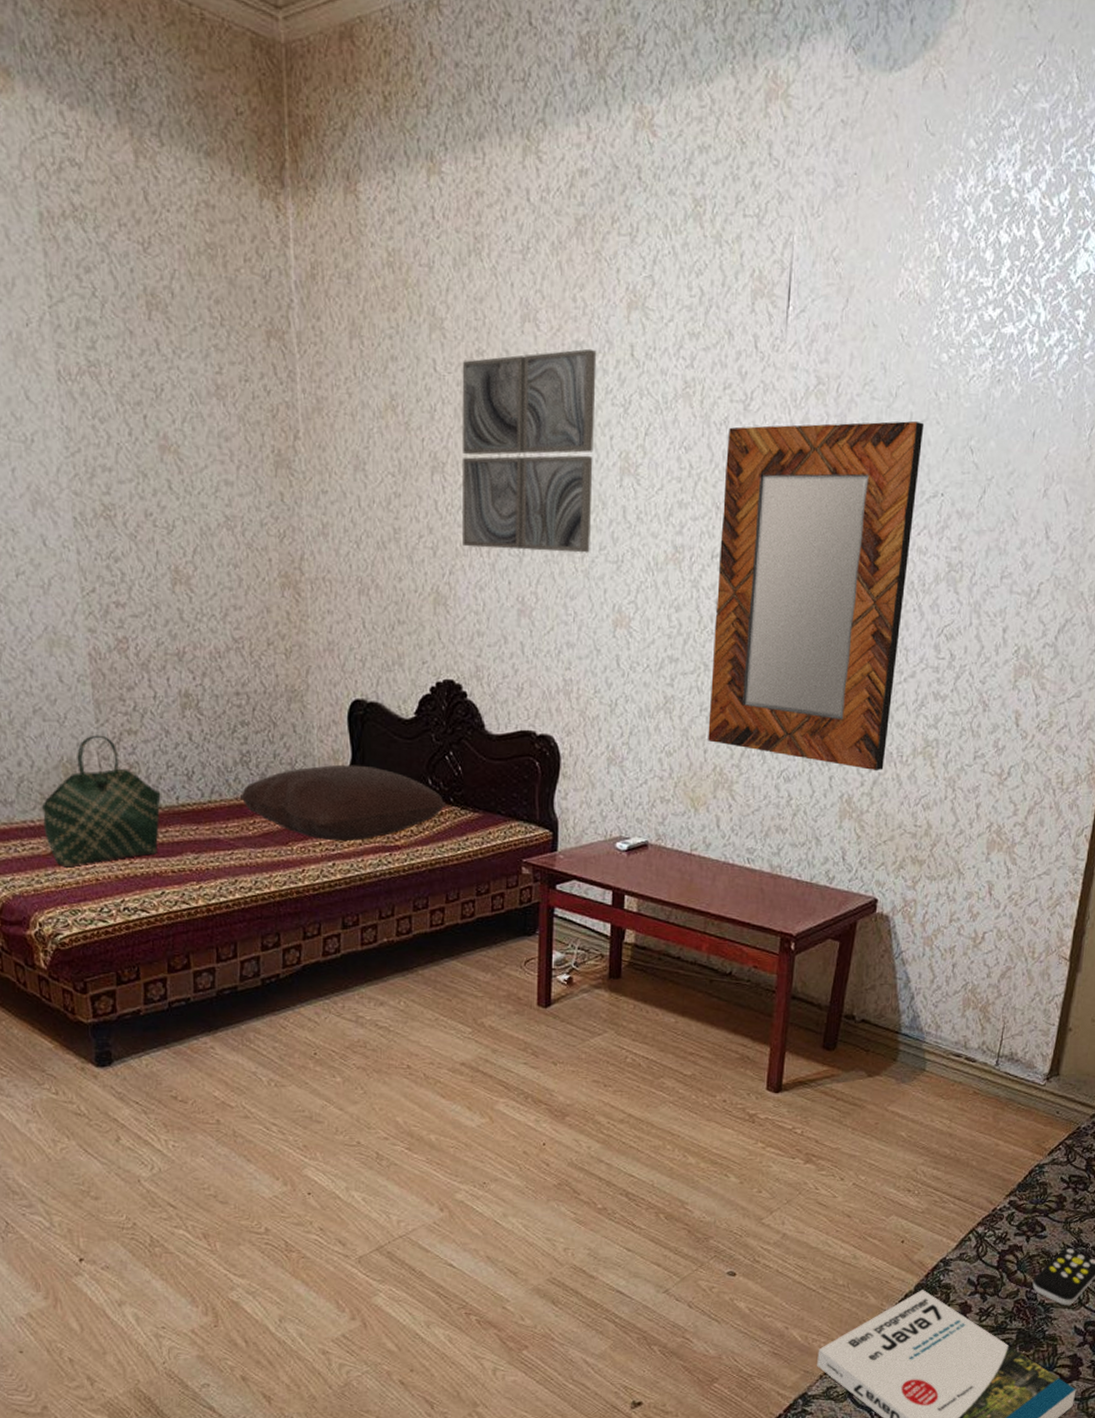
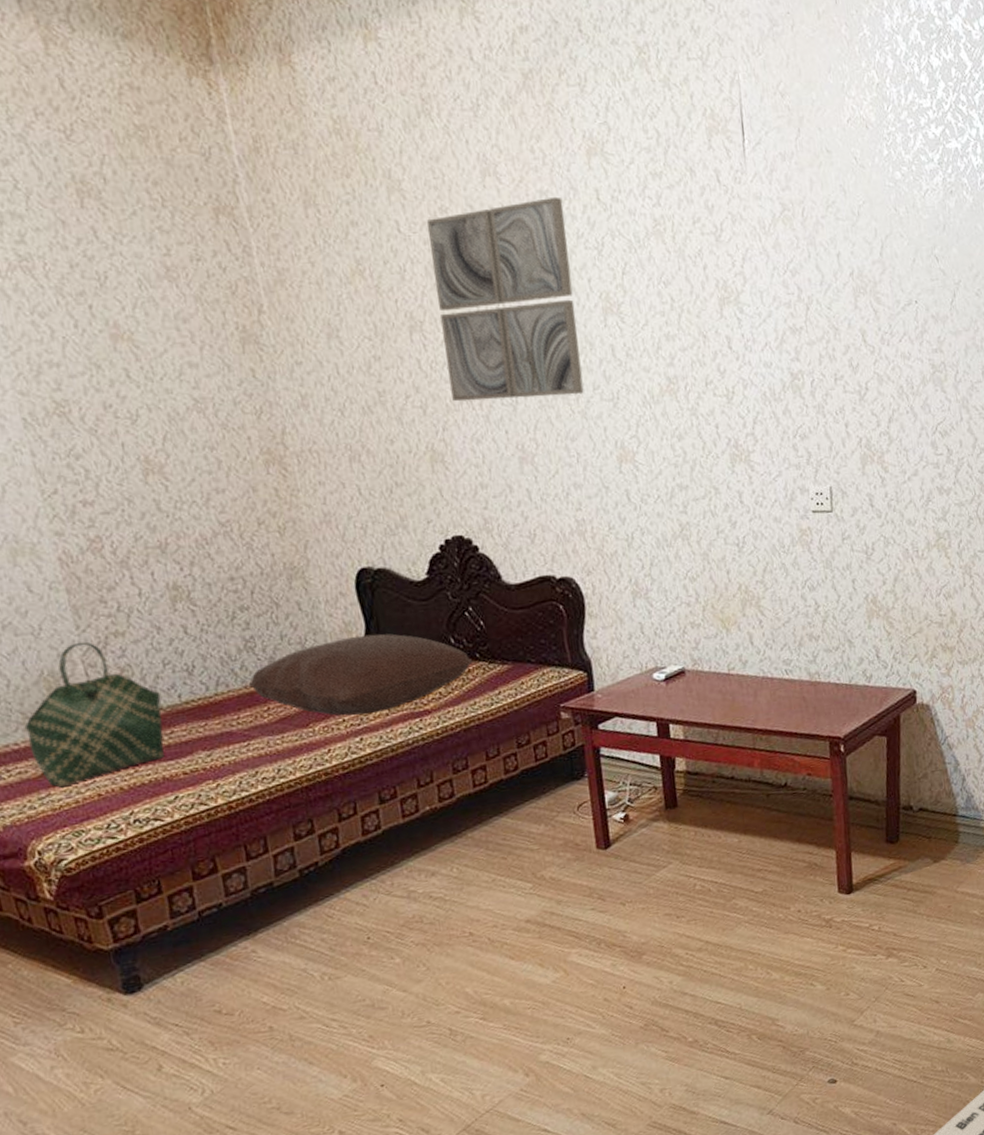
home mirror: present [708,420,925,772] -> none [704,236,902,569]

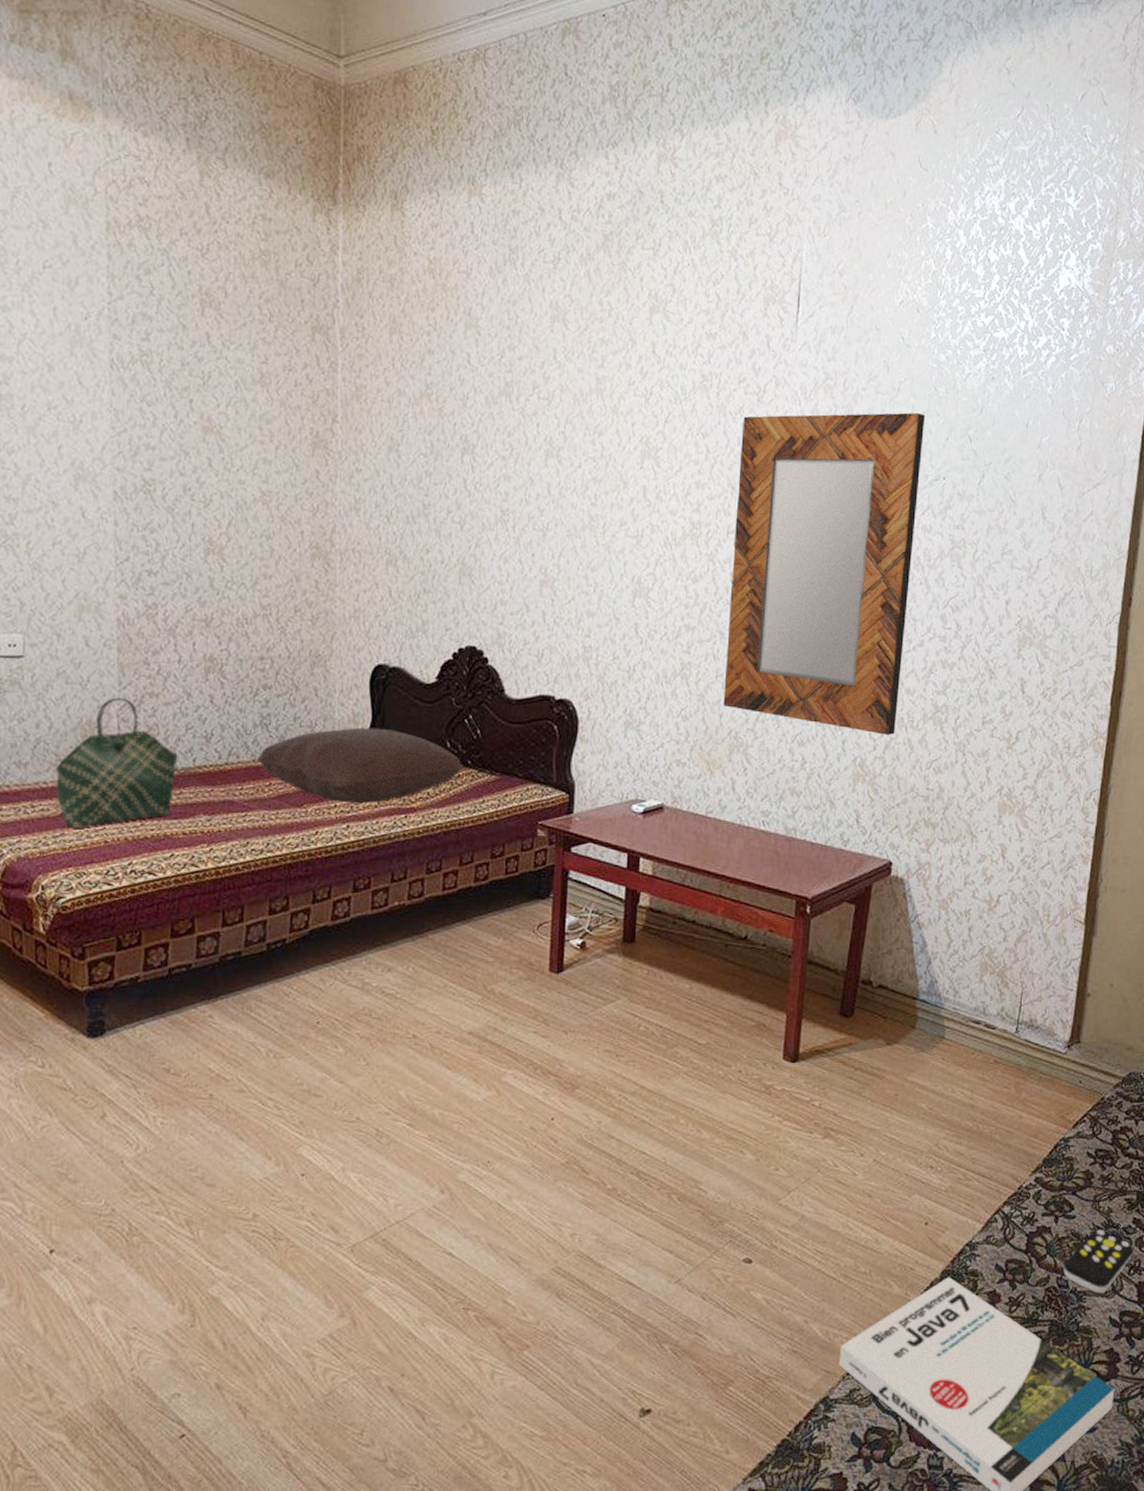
wall art: present [426,196,584,402] -> none [489,345,621,529]
home mirror: none [704,236,902,569] -> present [723,412,926,736]

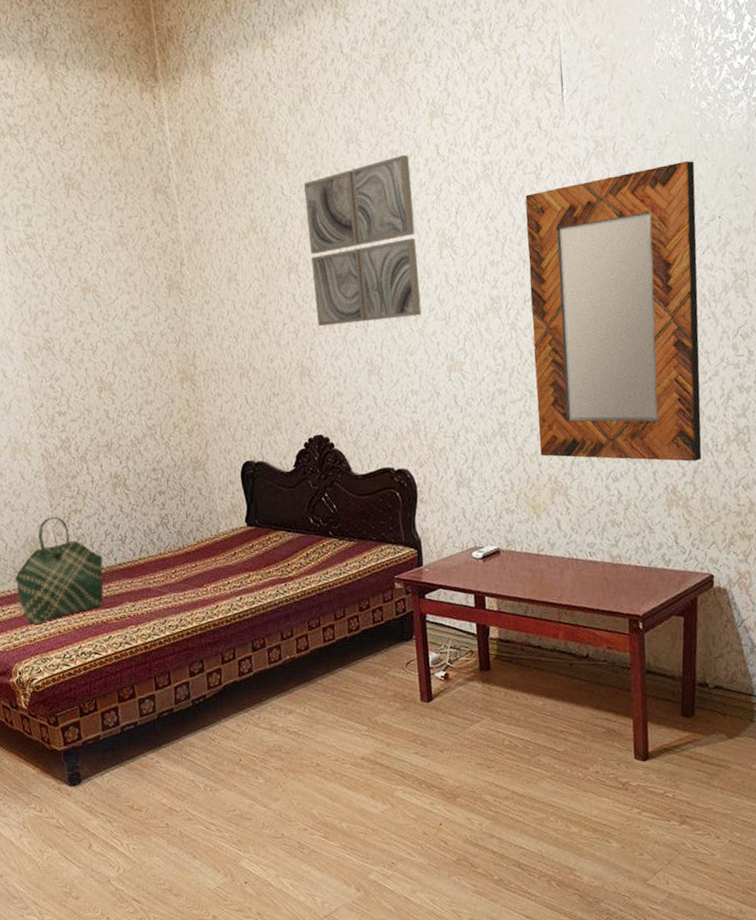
pillow: present [256,727,464,804] -> none [162,514,327,579]
wall art: none [489,345,621,529] -> present [303,154,422,327]

